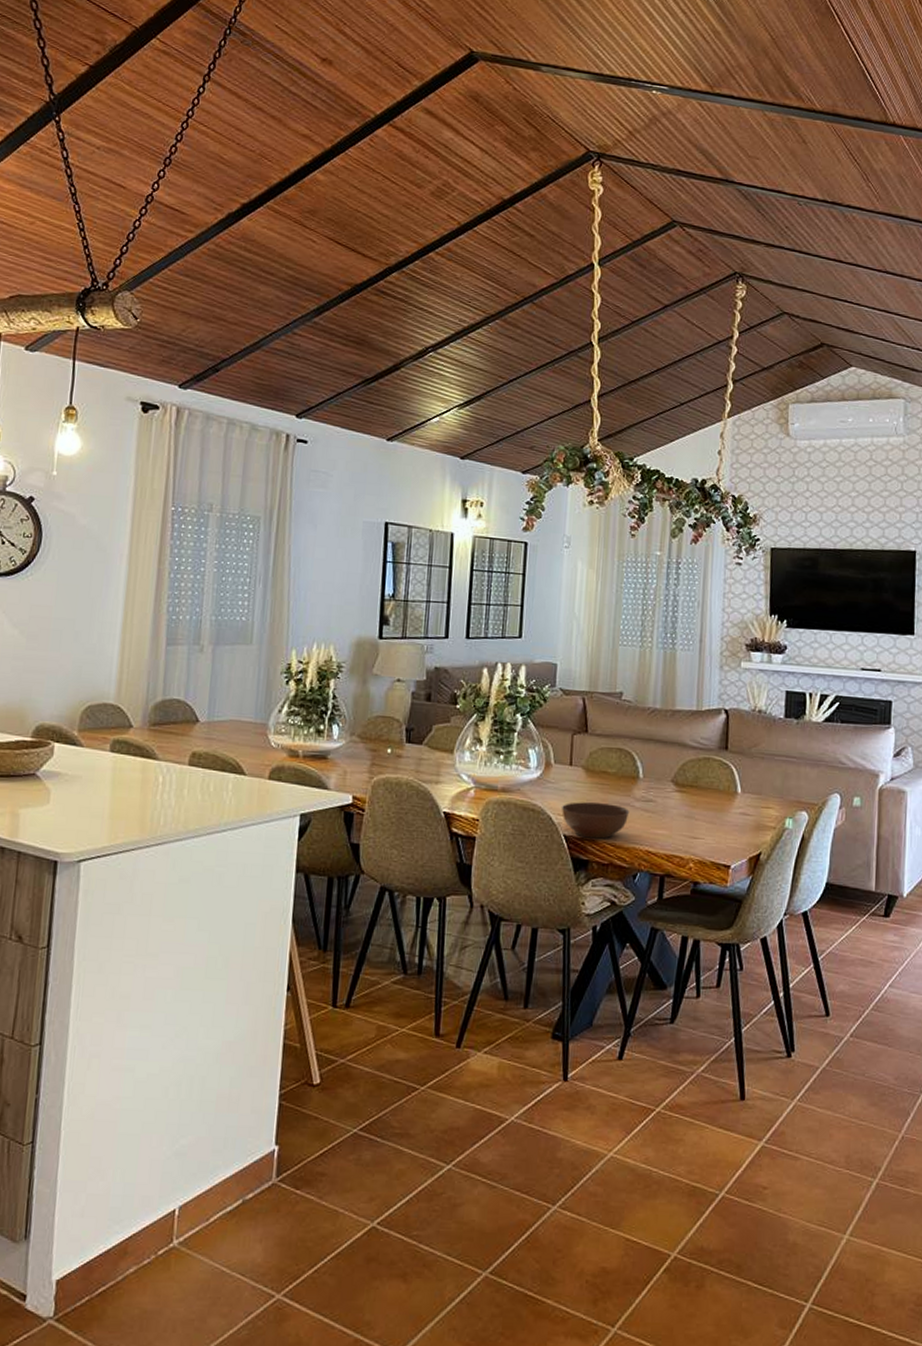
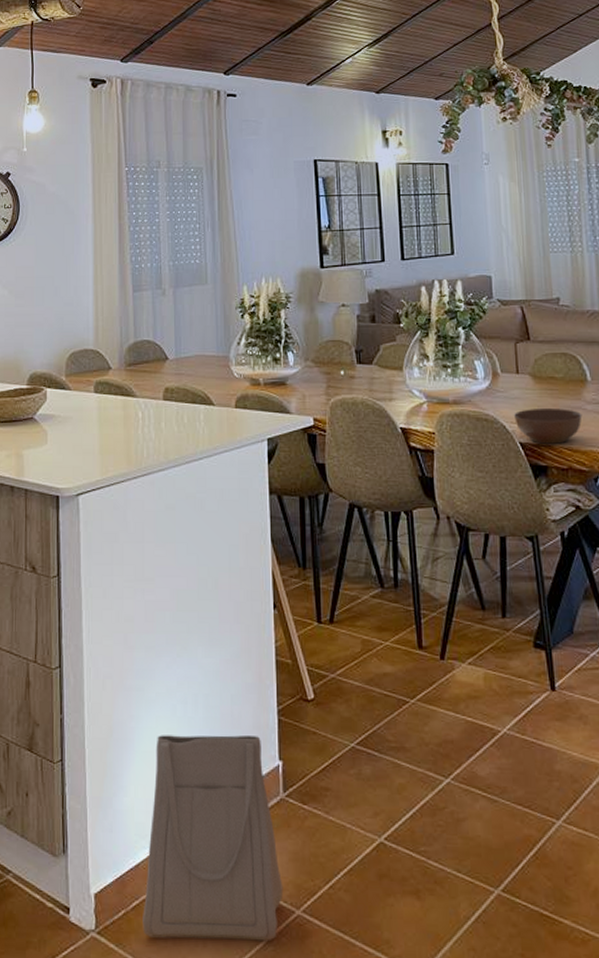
shopping bag: none [107,1117,266,1326] -> present [143,735,284,942]

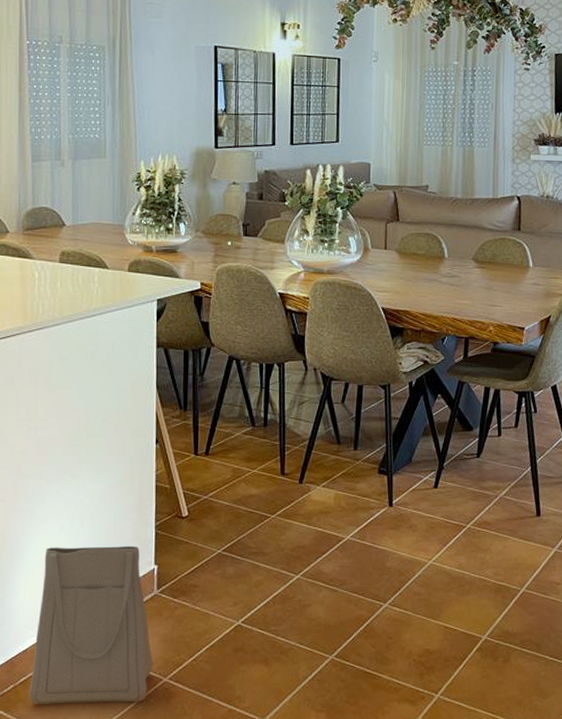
bowl: present [513,409,583,444] -> none [378,280,437,310]

